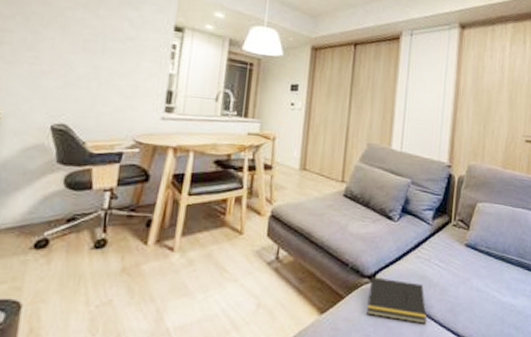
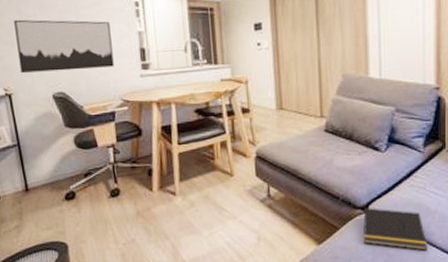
wall art: none [18,39,139,105] -> present [14,19,114,73]

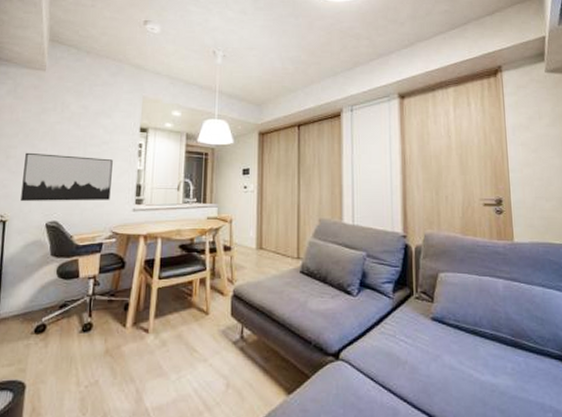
notepad: present [363,208,427,250] -> none [334,355,398,405]

